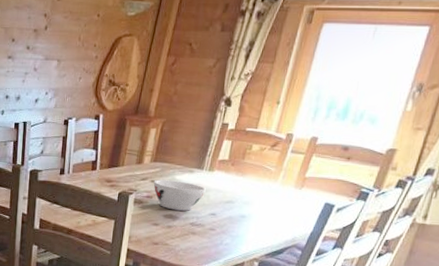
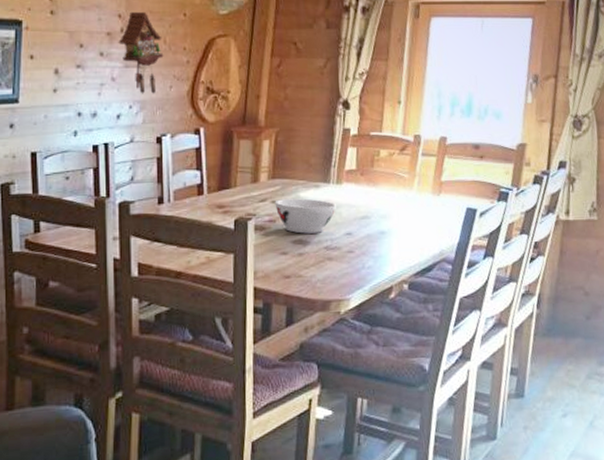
cuckoo clock: none [42,11,78,83] -> present [118,11,164,94]

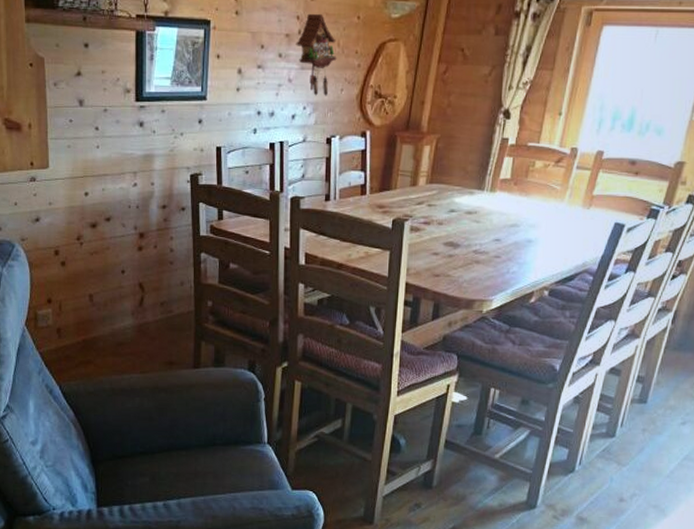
bowl: present [275,198,337,234] -> none [430,203,489,237]

